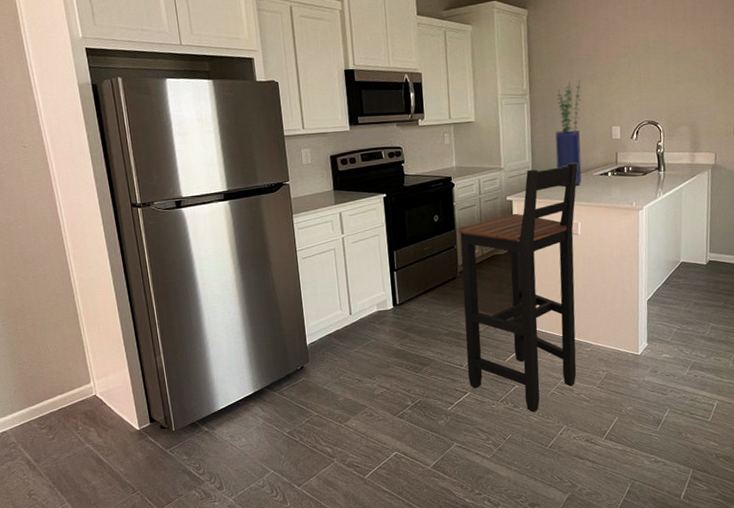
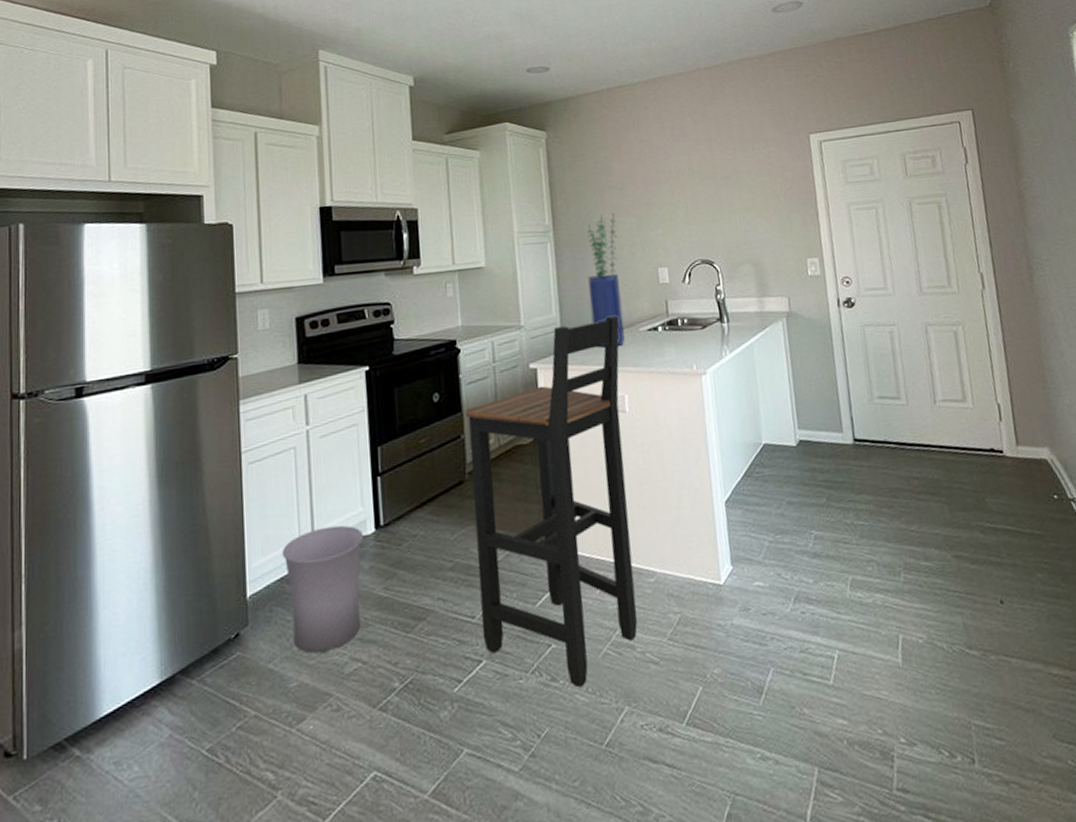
waste bin: none [329,302,386,381] -> present [283,525,364,653]

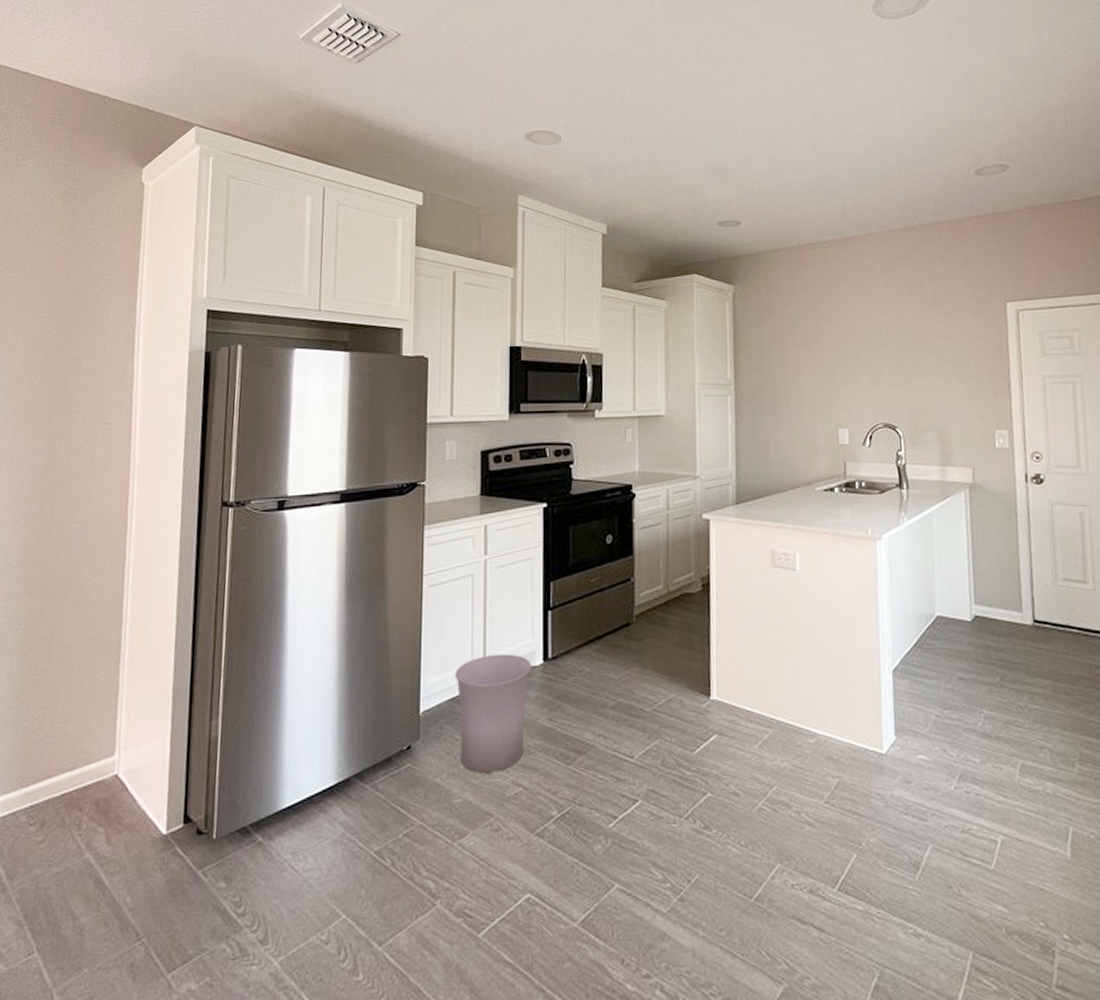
bar stool: present [464,315,638,688] -> none [636,472,796,839]
vase: present [586,213,625,348] -> none [766,371,800,504]

